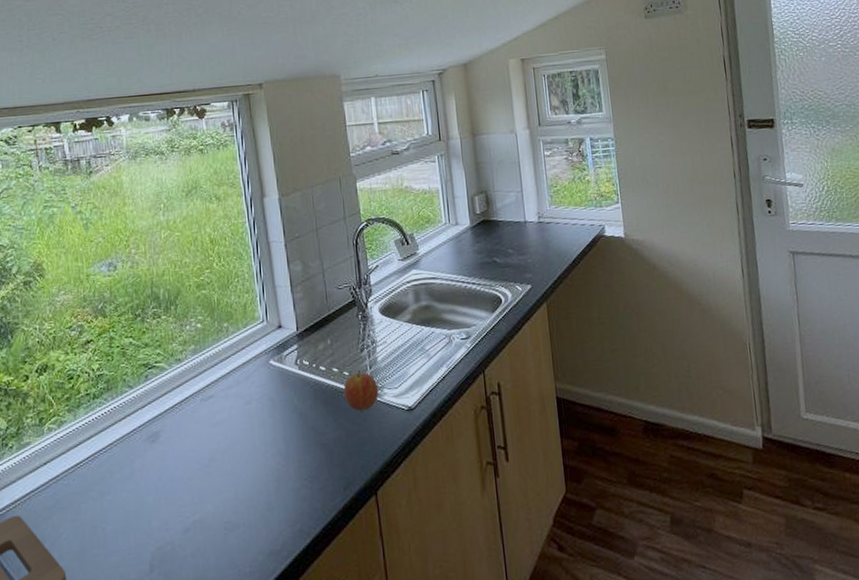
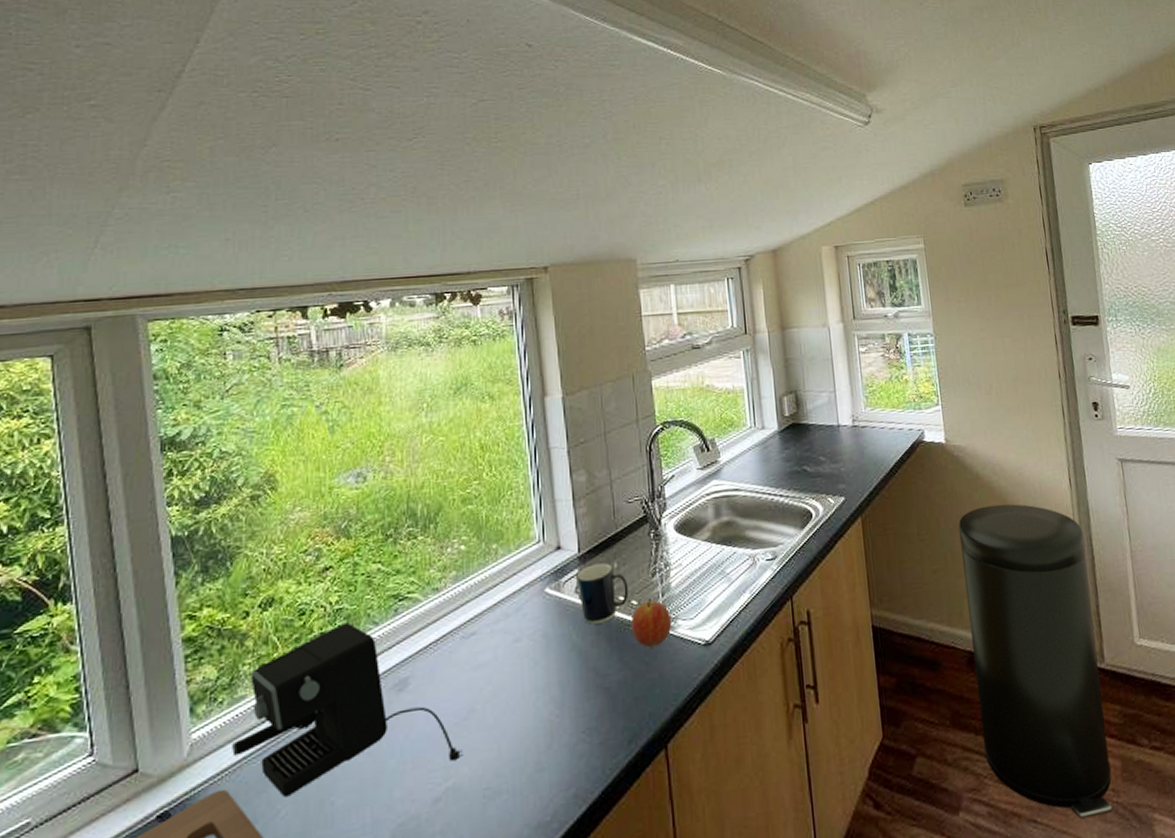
coffee maker: none [22,385,206,523] -> present [232,622,463,797]
mug: none [294,339,341,391] -> present [575,562,629,625]
pedal bin: none [635,292,776,567] -> present [958,504,1113,819]

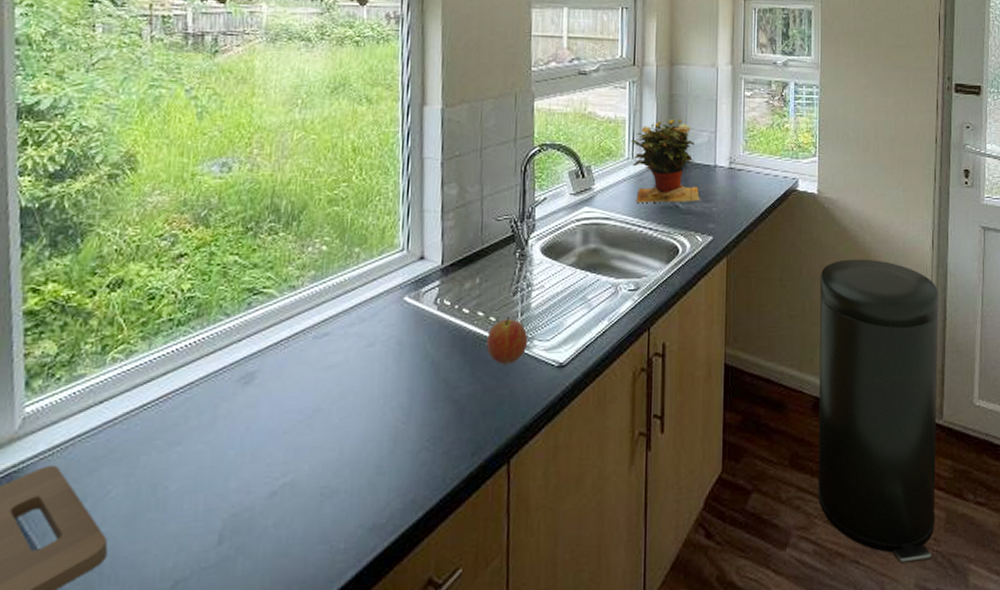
coffee maker: present [232,622,463,797] -> none [66,311,304,478]
mug: present [575,562,629,625] -> none [435,276,488,337]
flower arrangement: none [751,382,827,470] -> present [631,118,700,202]

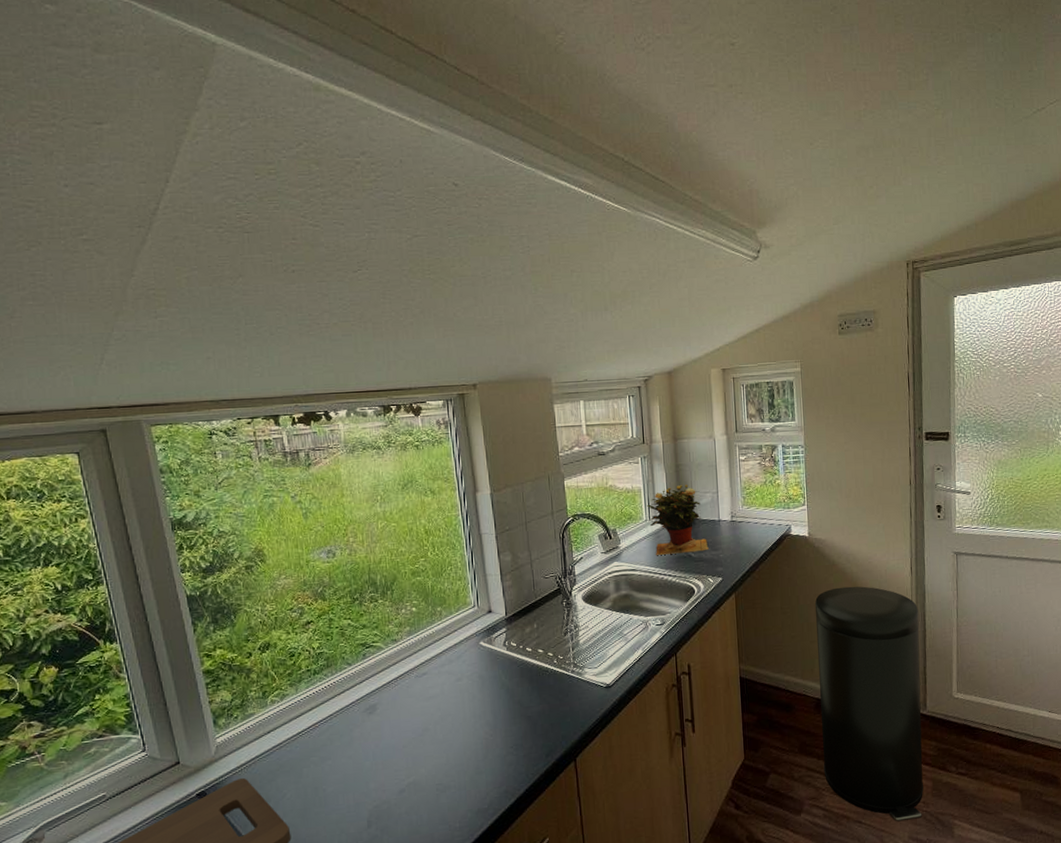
fruit: present [486,316,528,365] -> none [547,651,580,688]

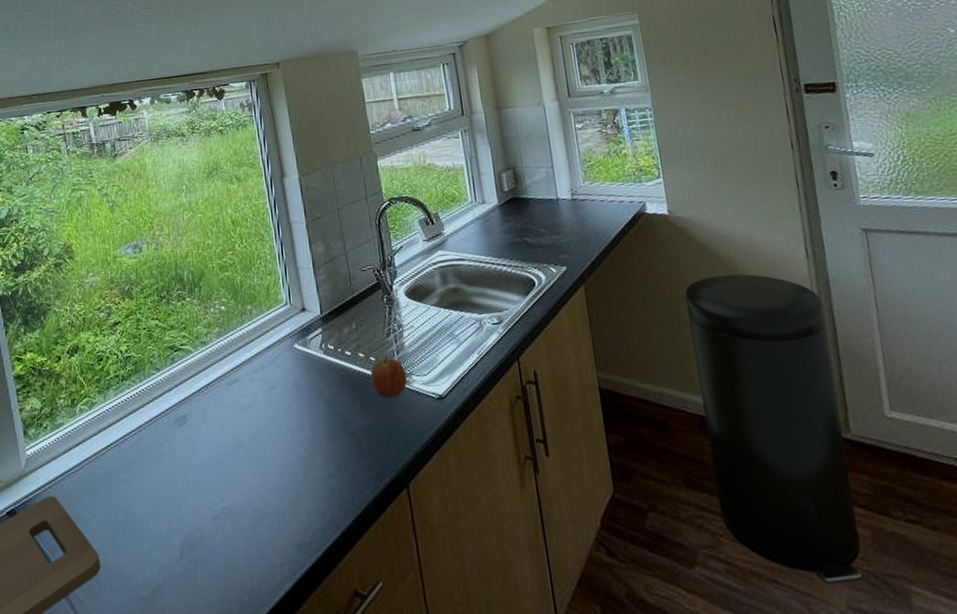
fruit: none [547,651,580,688] -> present [370,355,408,399]
flower arrangement: present [647,484,709,555] -> none [472,159,548,242]

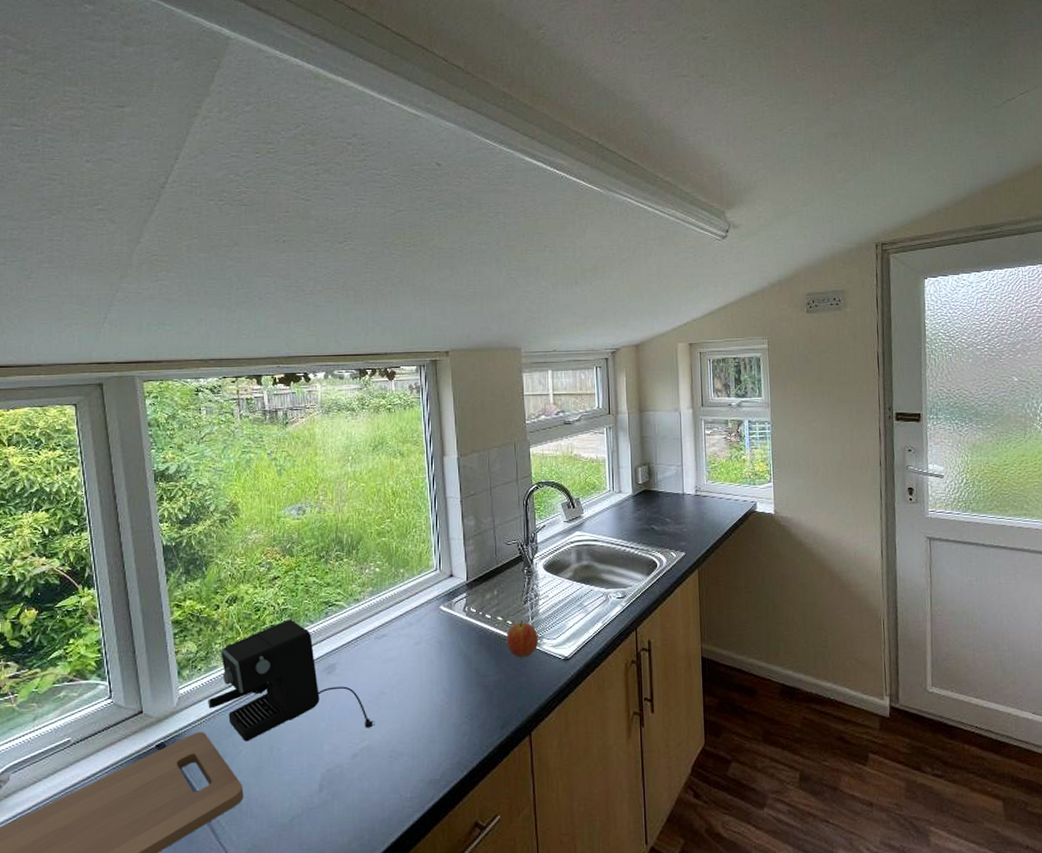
coffee maker: none [56,368,234,505] -> present [208,619,375,742]
pedal bin: present [684,274,863,584] -> none [780,567,897,824]

